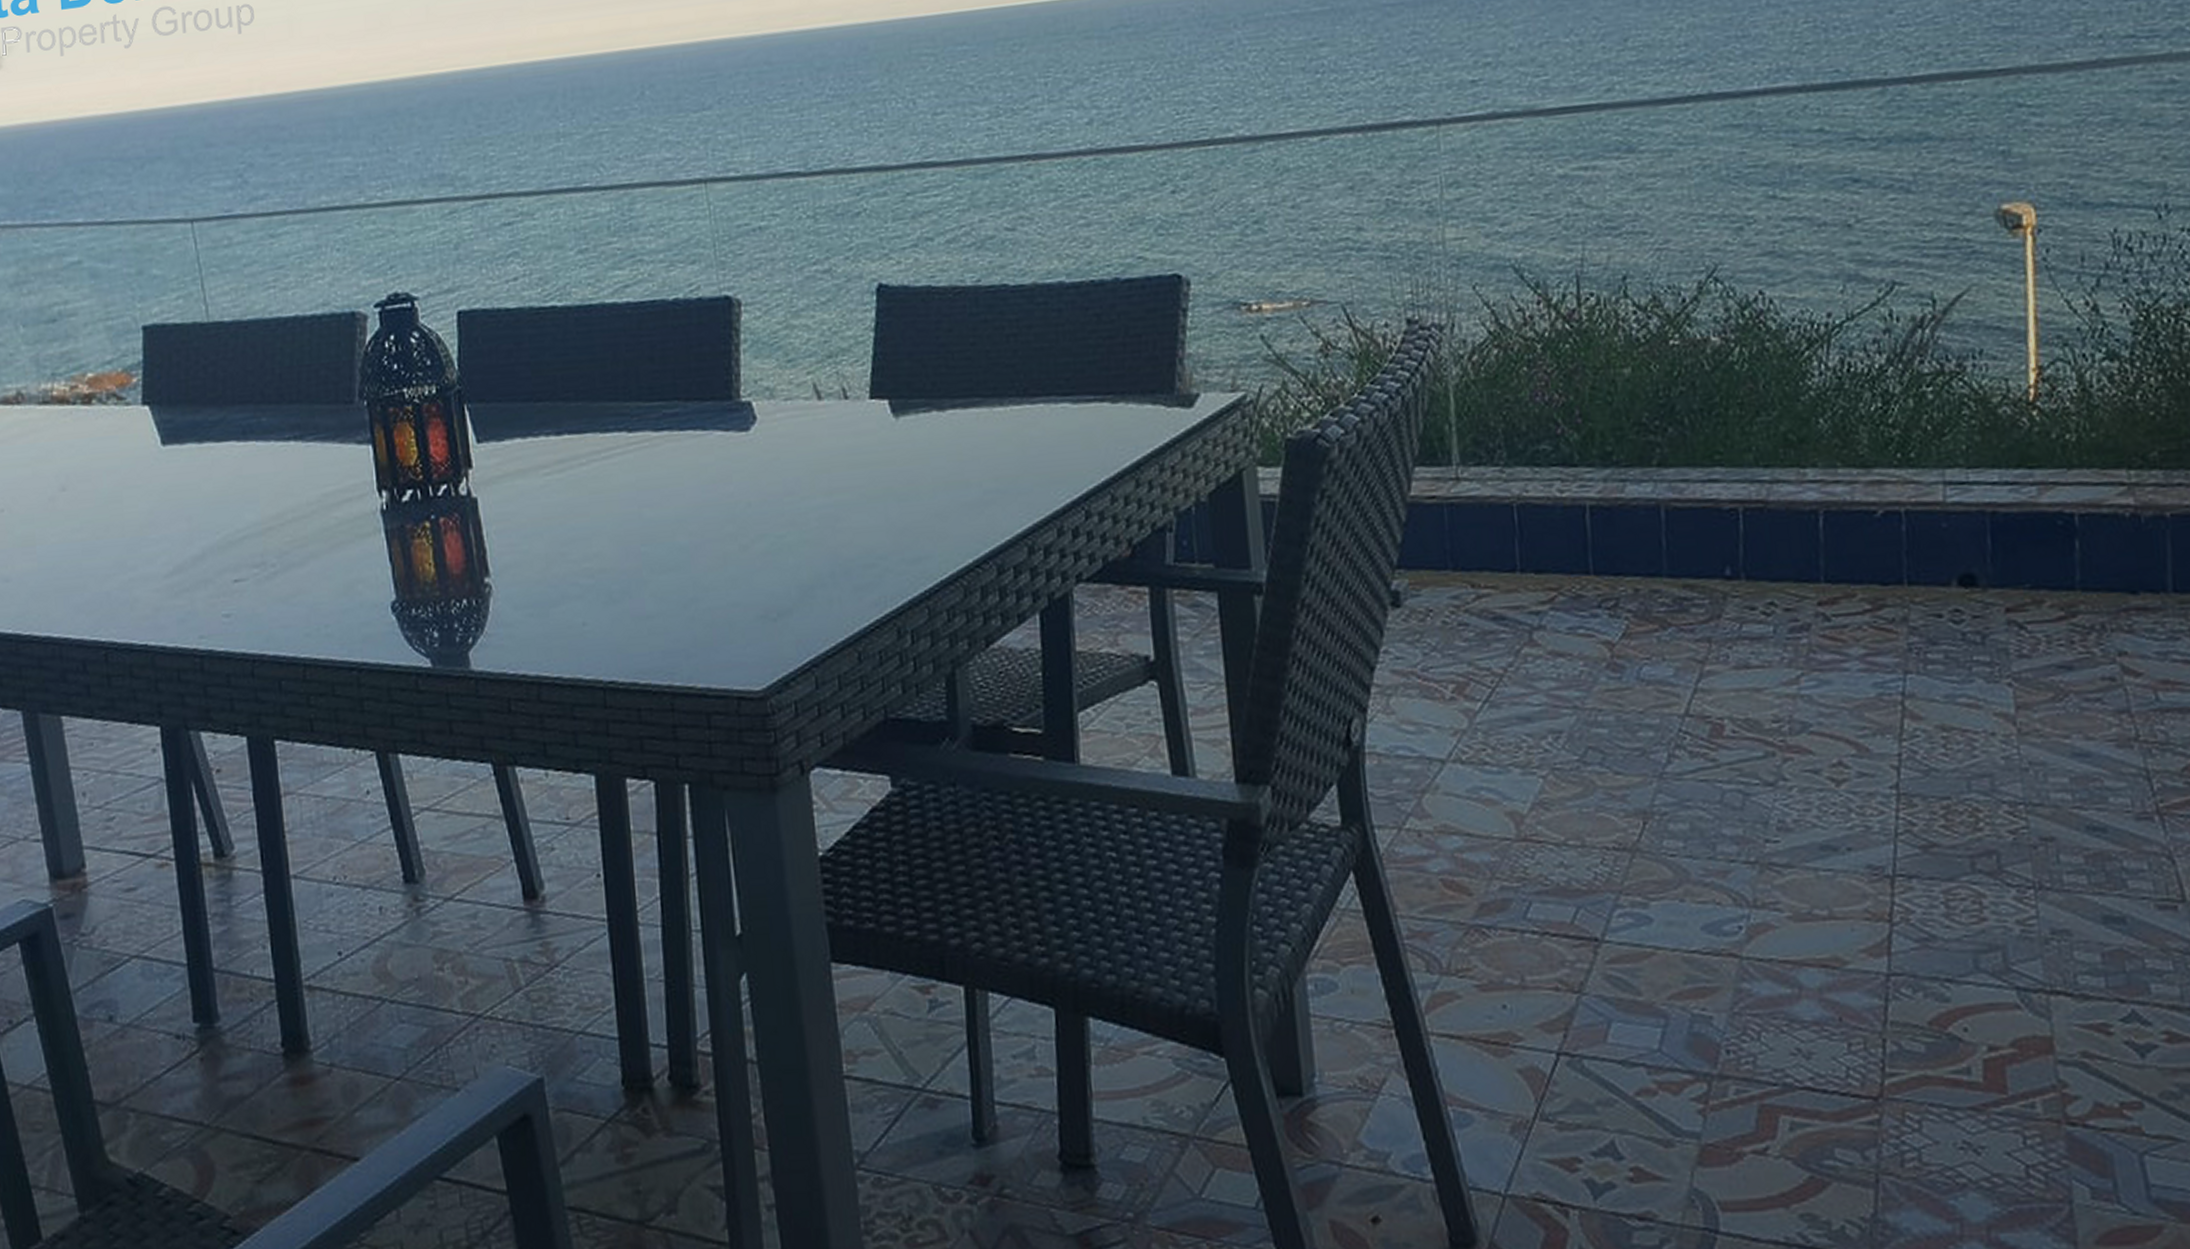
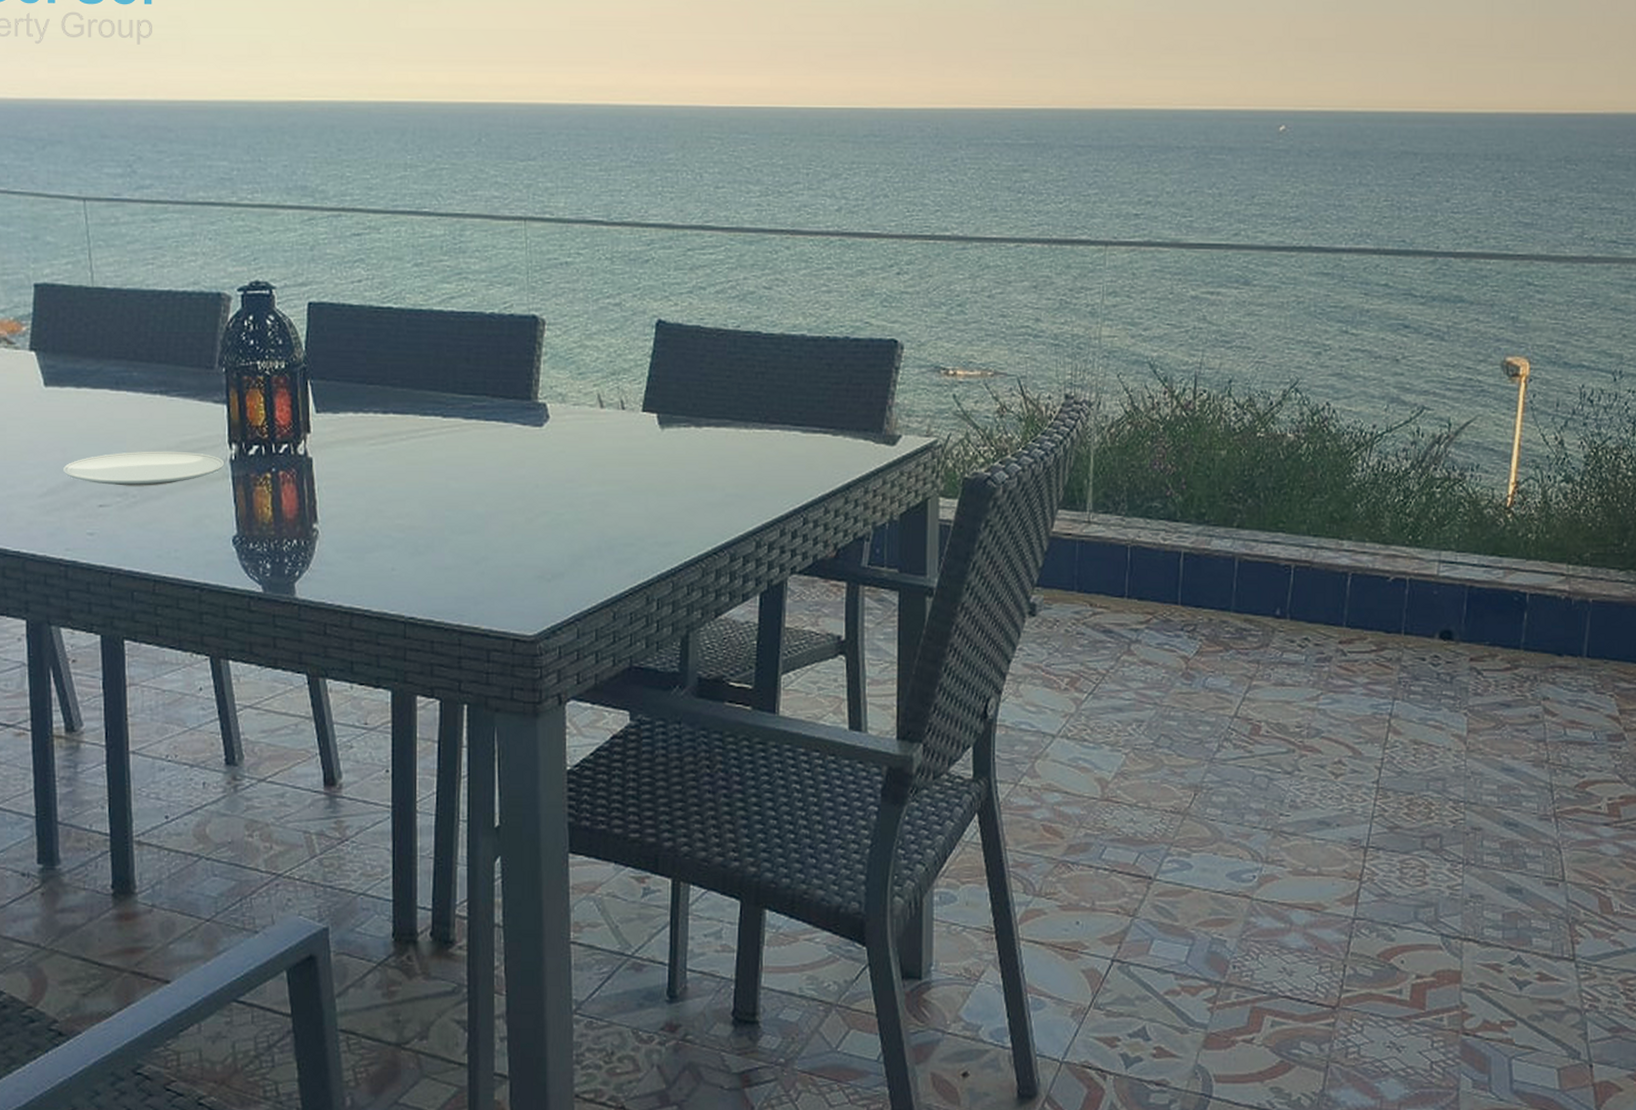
plate: none [190,505,375,555] -> present [63,451,225,486]

